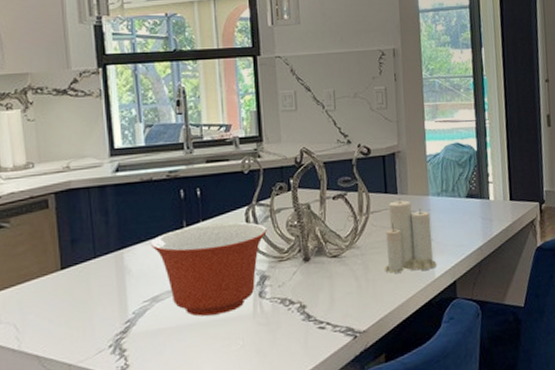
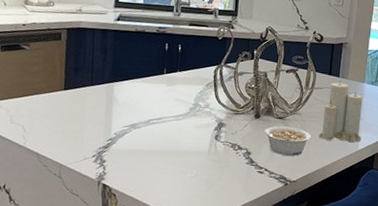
mixing bowl: present [151,222,267,317] -> none [136,74,230,147]
legume: none [318,264,376,302] -> present [264,126,311,156]

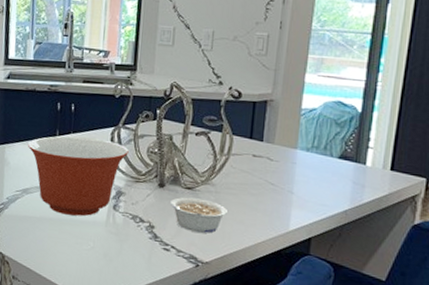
mixing bowl: none [136,74,230,147] -> present [28,136,129,216]
candle: present [319,80,363,142] -> none [237,146,295,221]

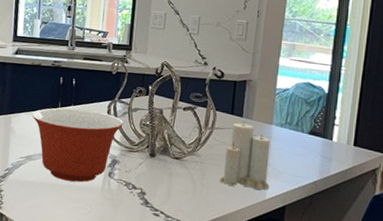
legume: present [170,197,227,233] -> none [160,166,211,200]
candle: none [237,146,295,221] -> present [220,121,271,190]

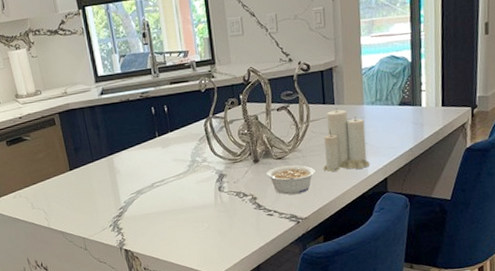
mixing bowl: present [32,108,124,182] -> none [133,132,223,205]
legume: none [160,166,211,200] -> present [266,165,315,195]

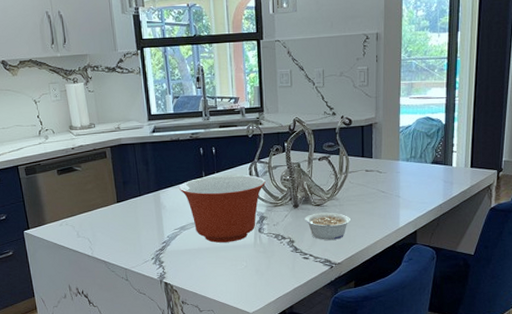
mixing bowl: none [133,132,223,205] -> present [179,174,266,243]
candle: present [323,108,370,172] -> none [358,161,402,221]

